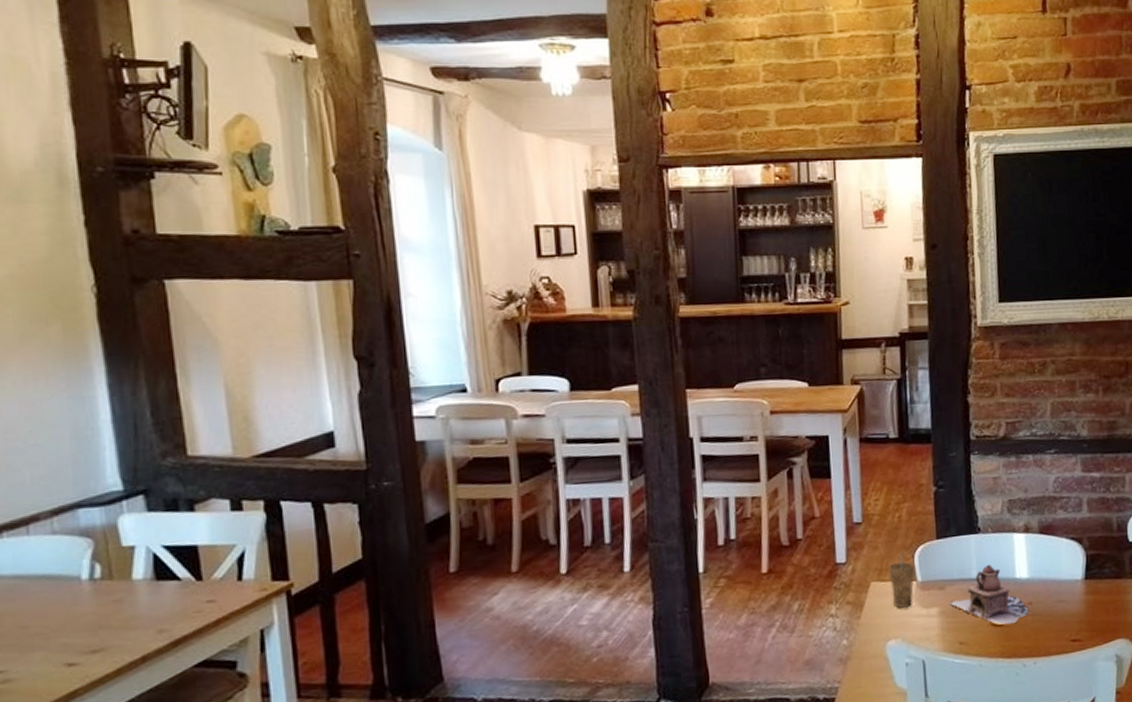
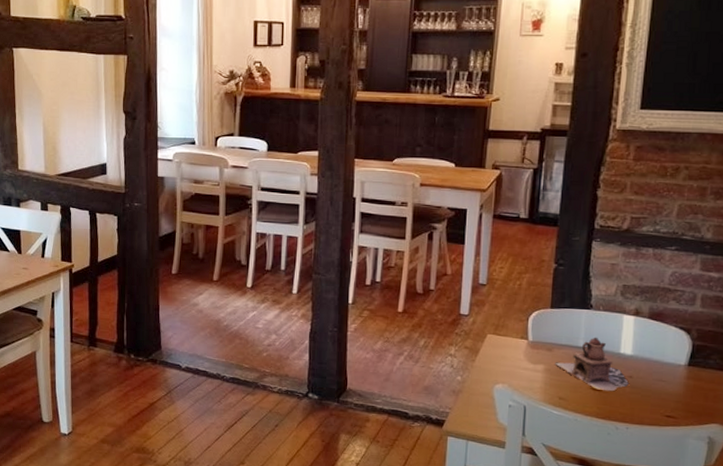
cup: present [888,552,915,608] -> none [504,315,528,360]

